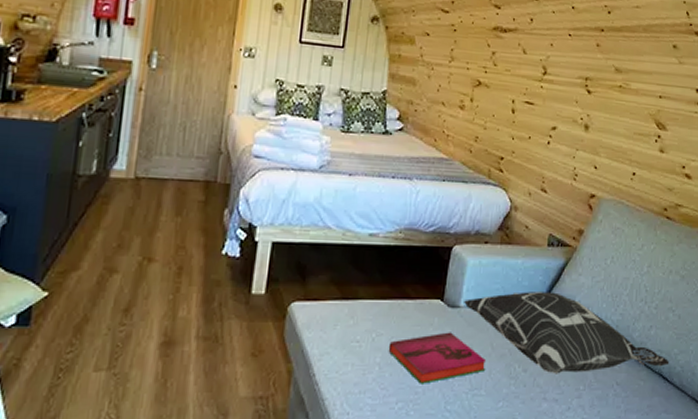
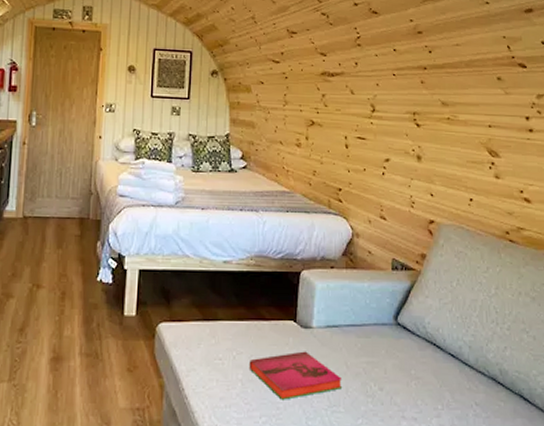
decorative pillow: present [464,292,670,374] -> none [316,313,529,393]

